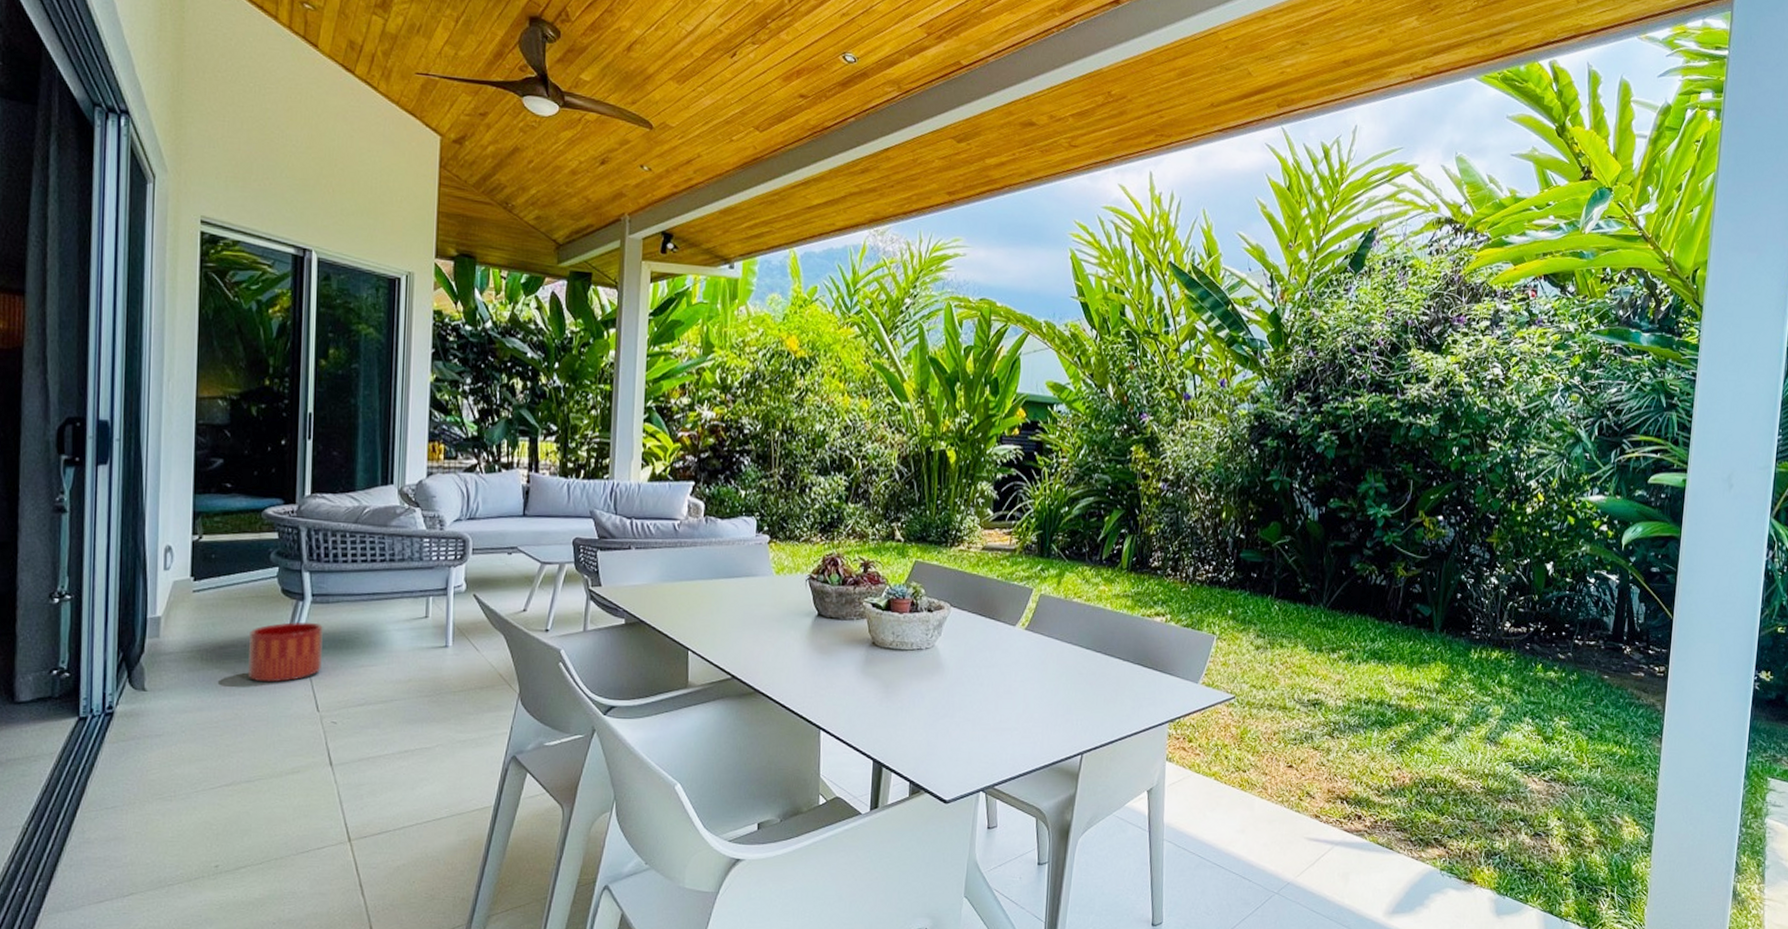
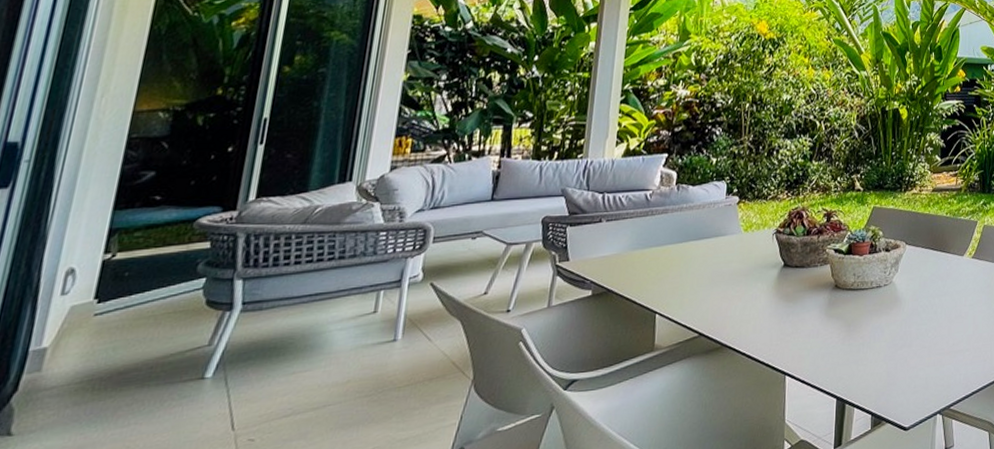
planter: present [248,622,324,683] -> none [150,333,252,407]

